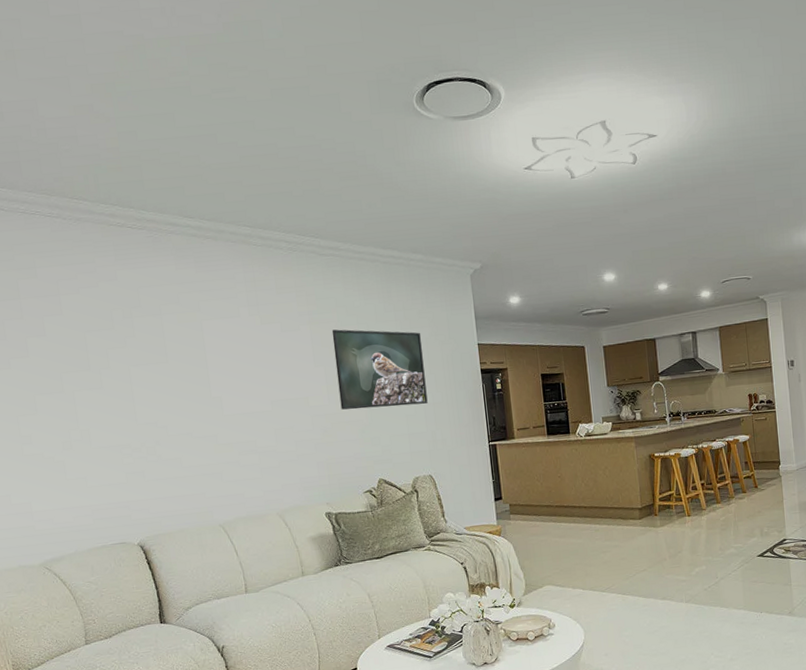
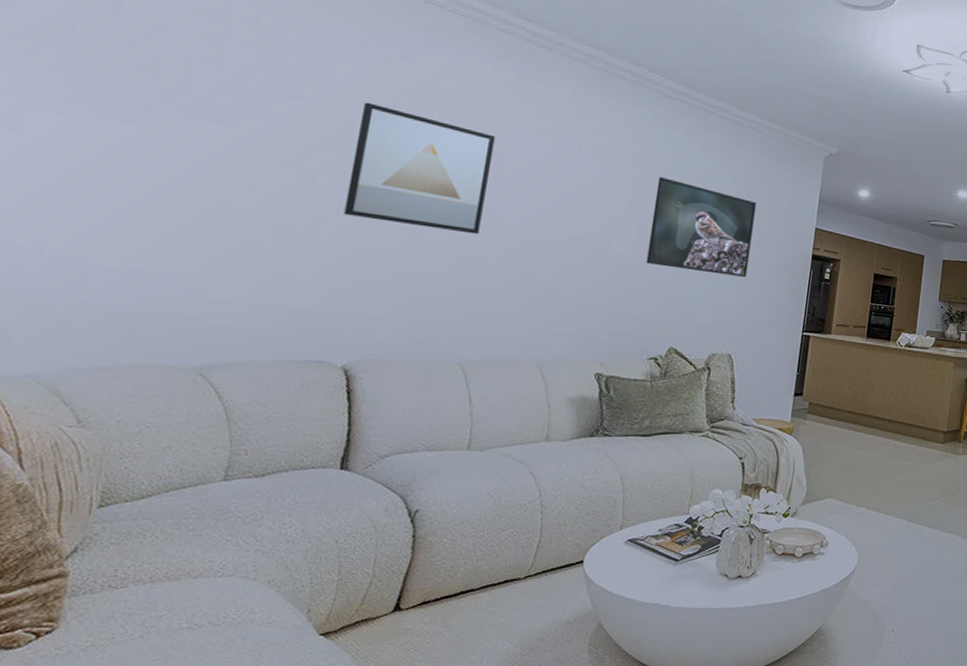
wall art: none [91,324,205,423] -> present [343,102,496,235]

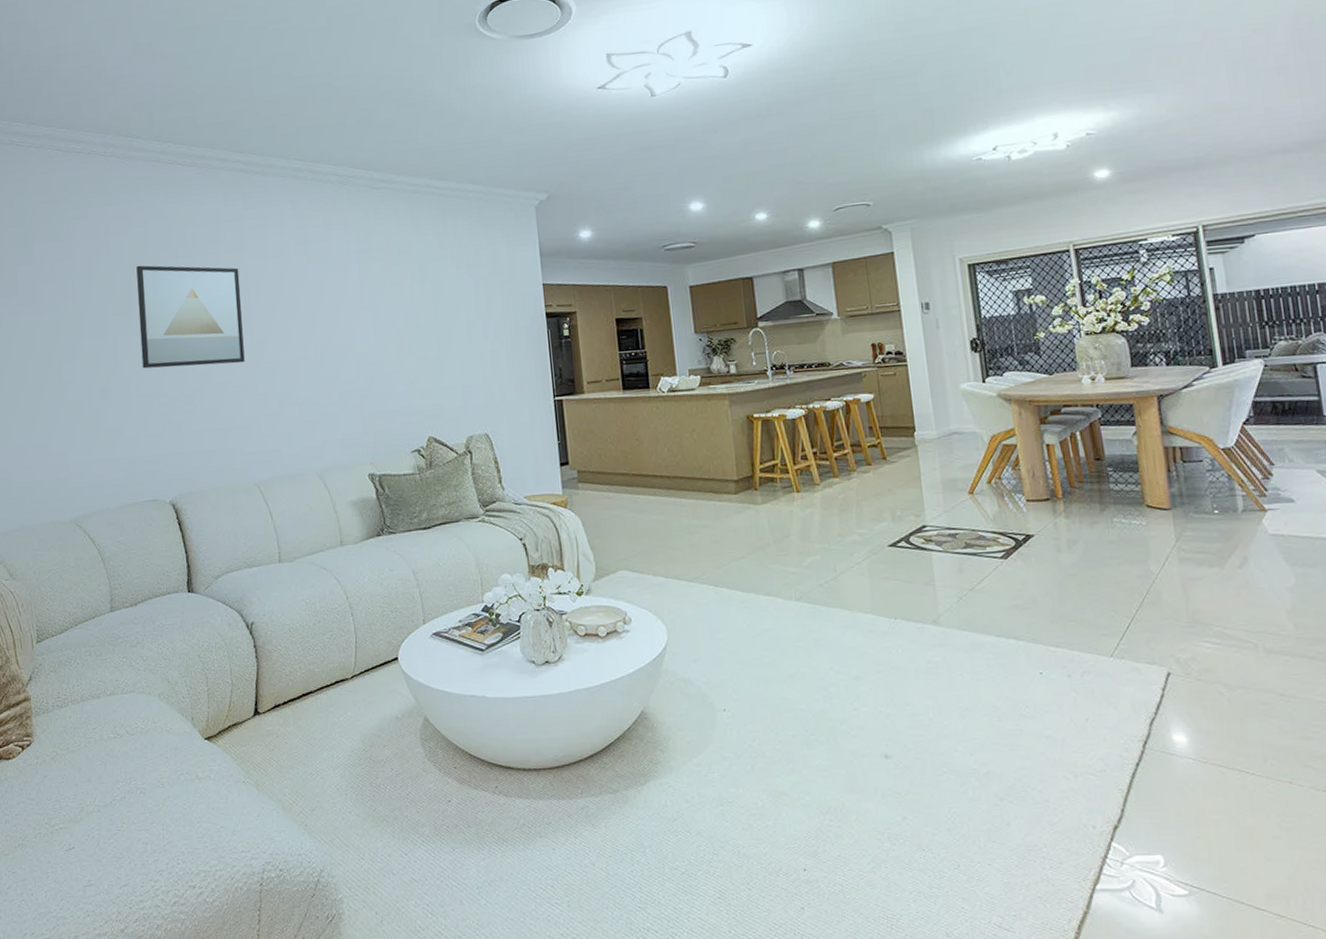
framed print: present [646,177,757,277] -> none [381,268,485,358]

